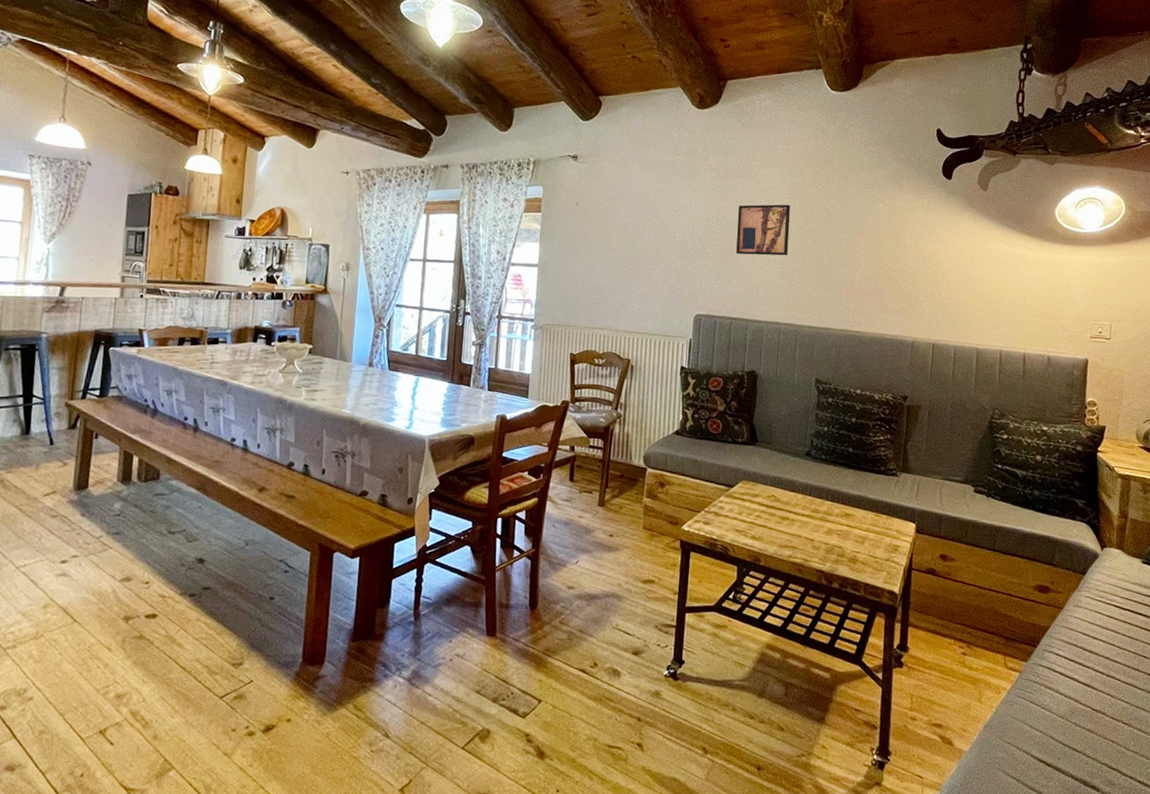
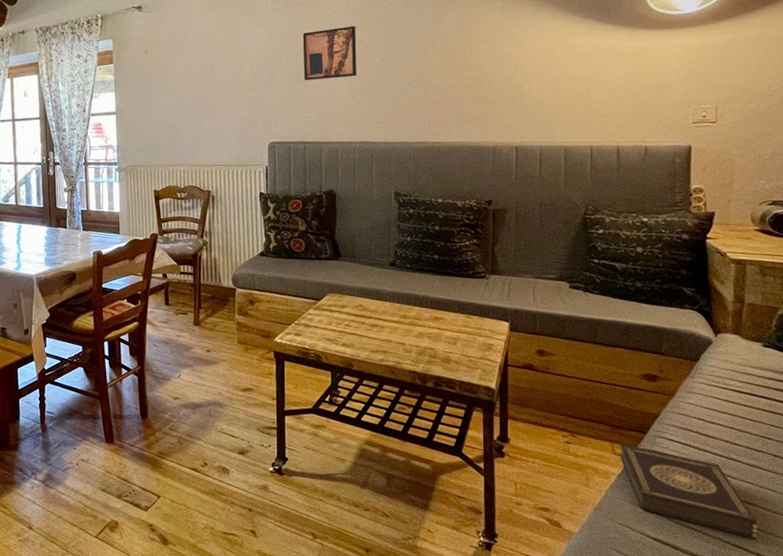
book: none [1010,656,1131,762] -> present [619,443,757,540]

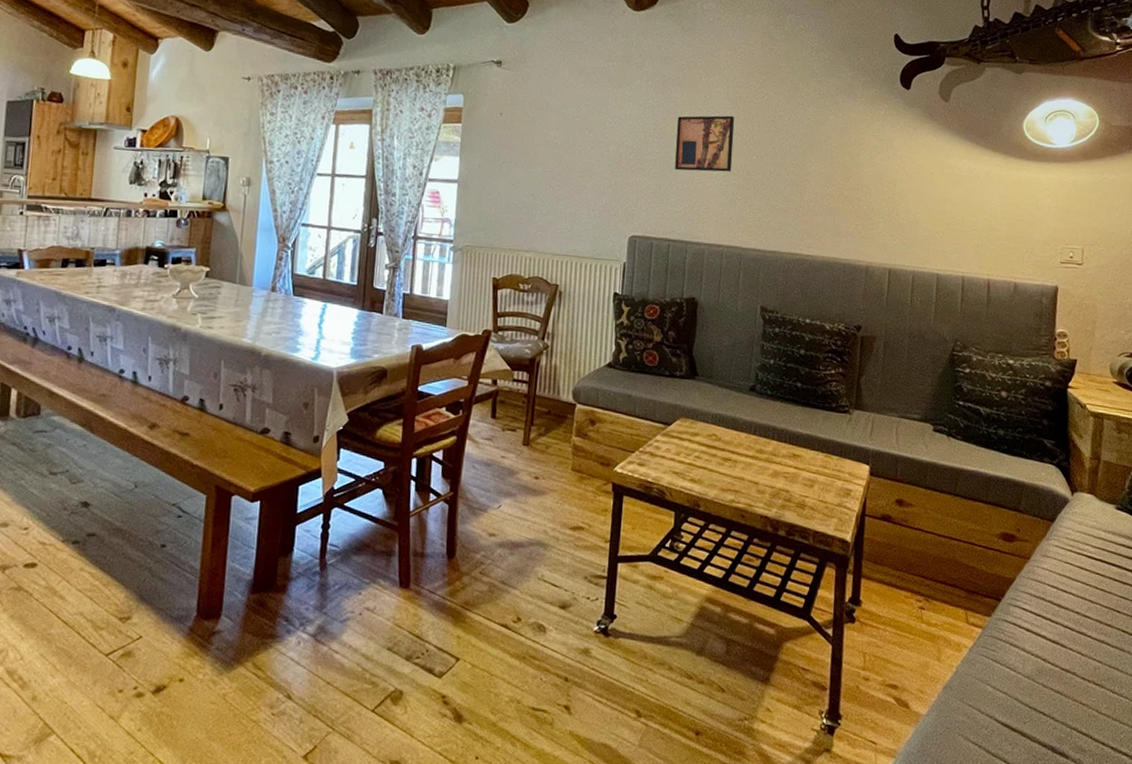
book: present [619,443,757,540] -> none [972,611,1103,726]

